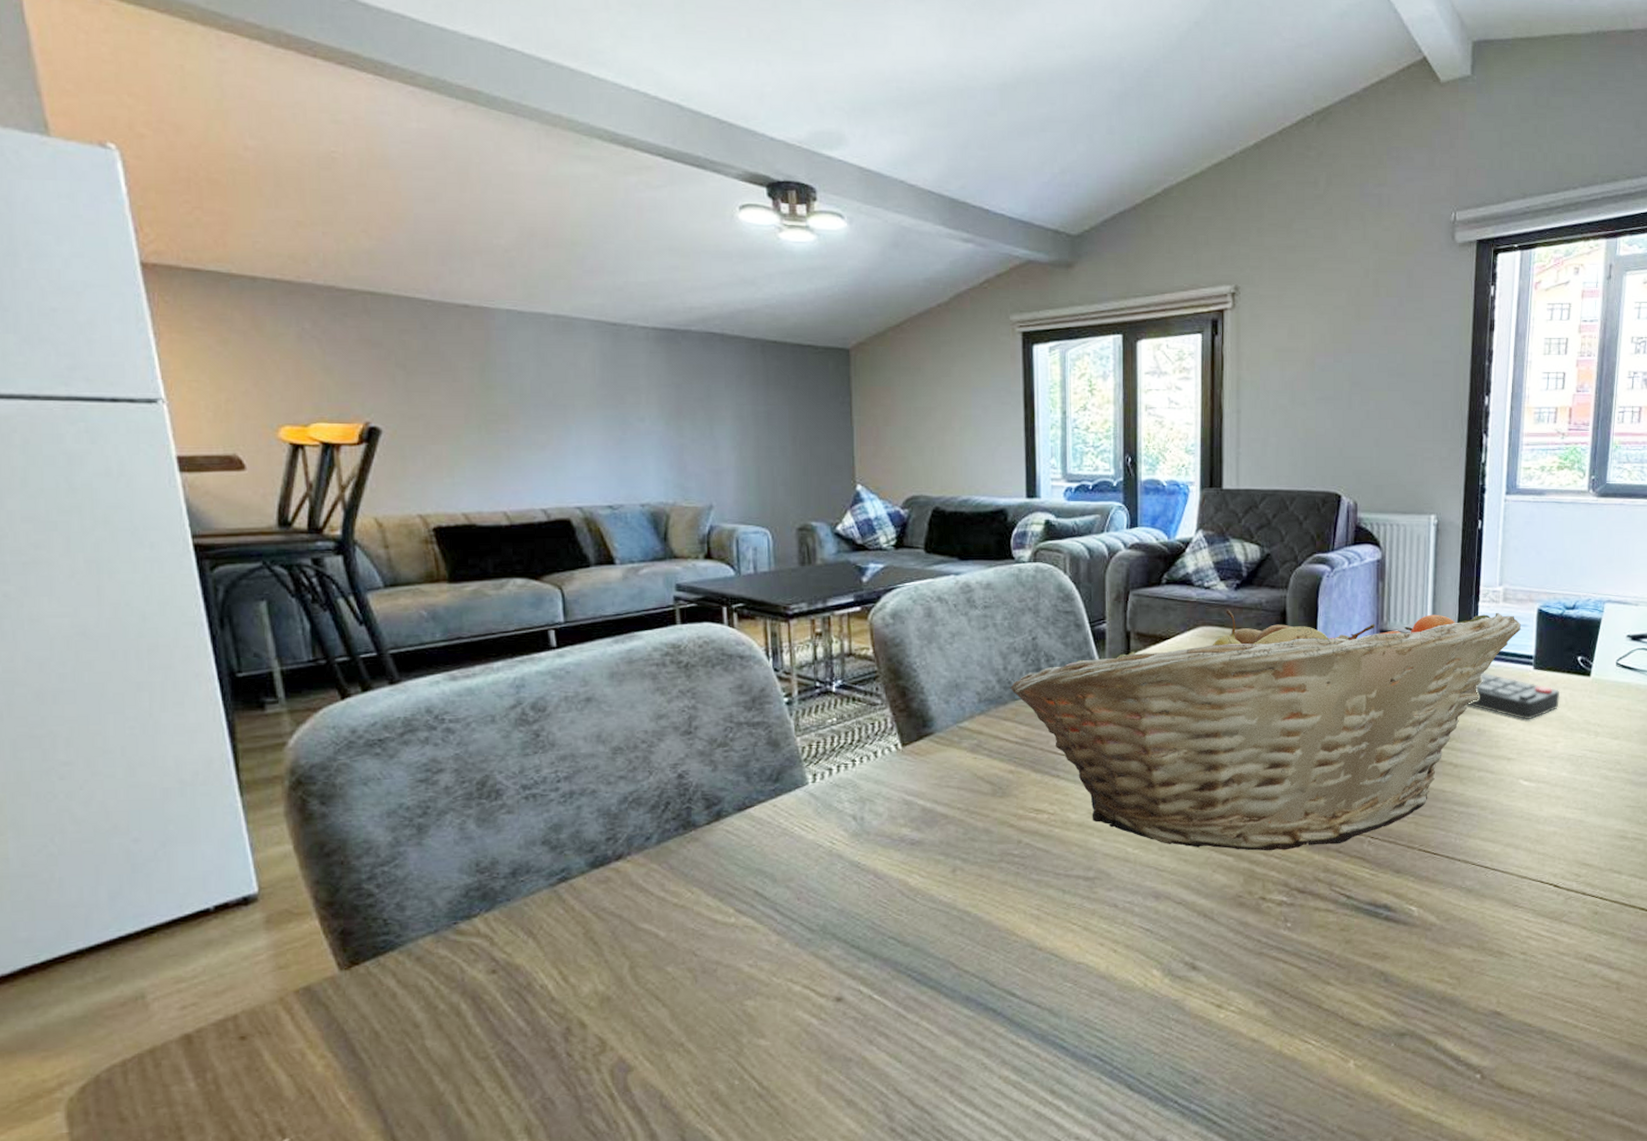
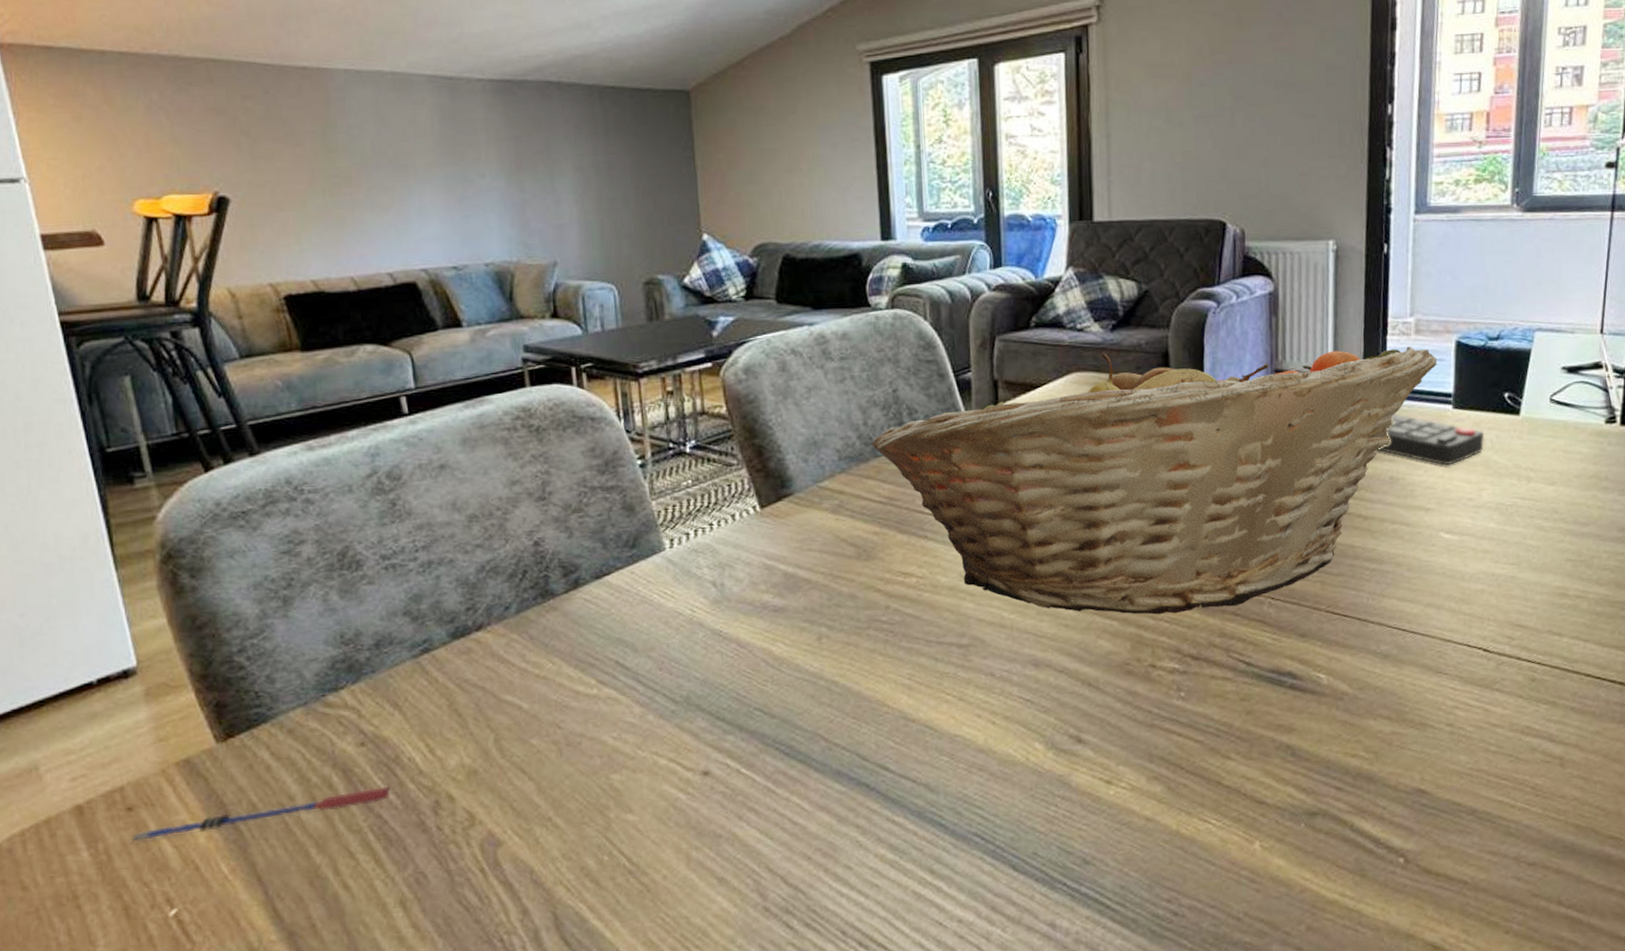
pen: none [241,1014,522,1074] -> present [130,787,392,845]

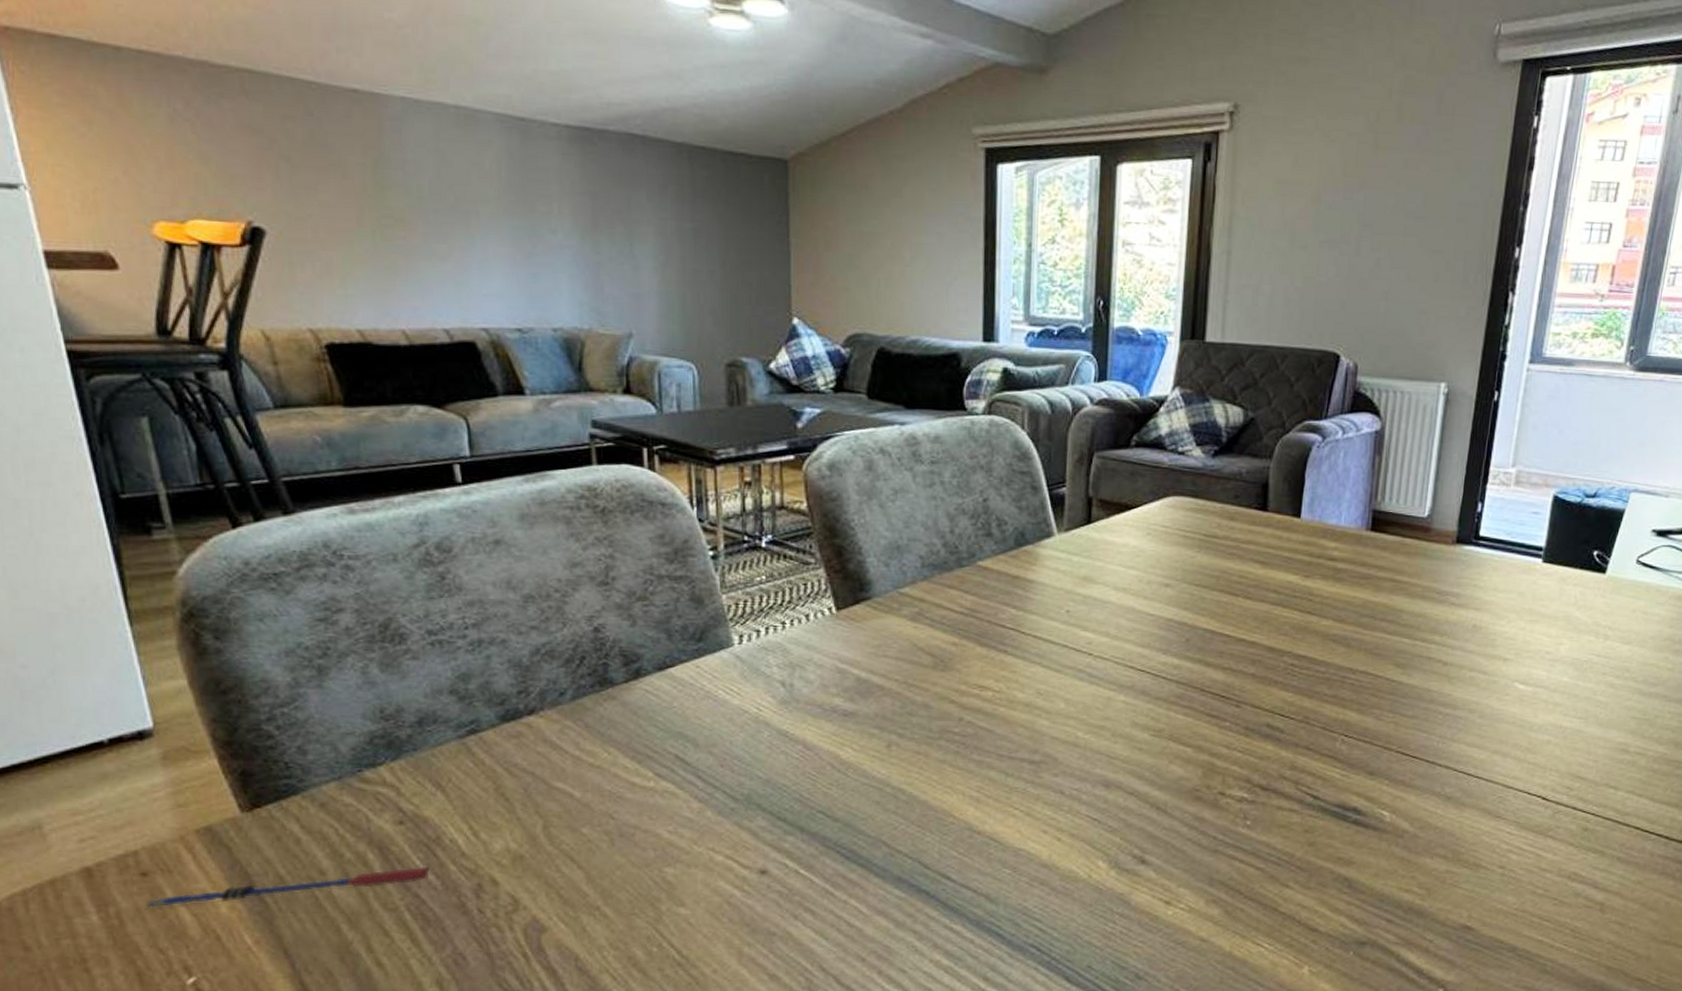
fruit basket: present [871,347,1438,615] -> none [957,477,1534,744]
remote control: present [1376,414,1485,465] -> none [1463,563,1570,617]

